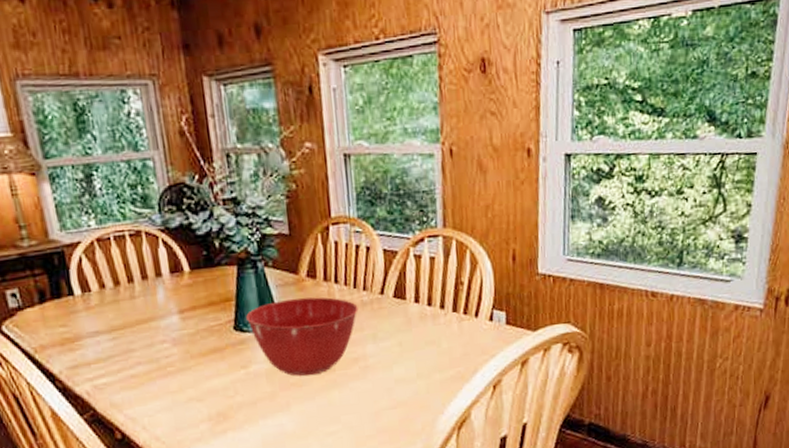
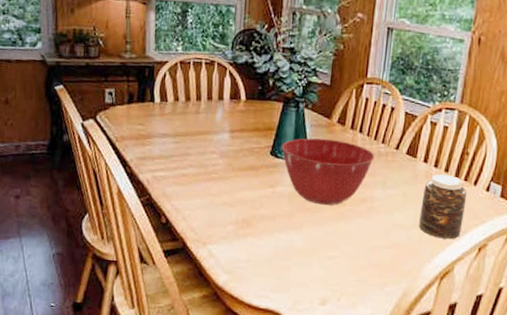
jar: none [421,311,471,385] -> present [419,174,467,239]

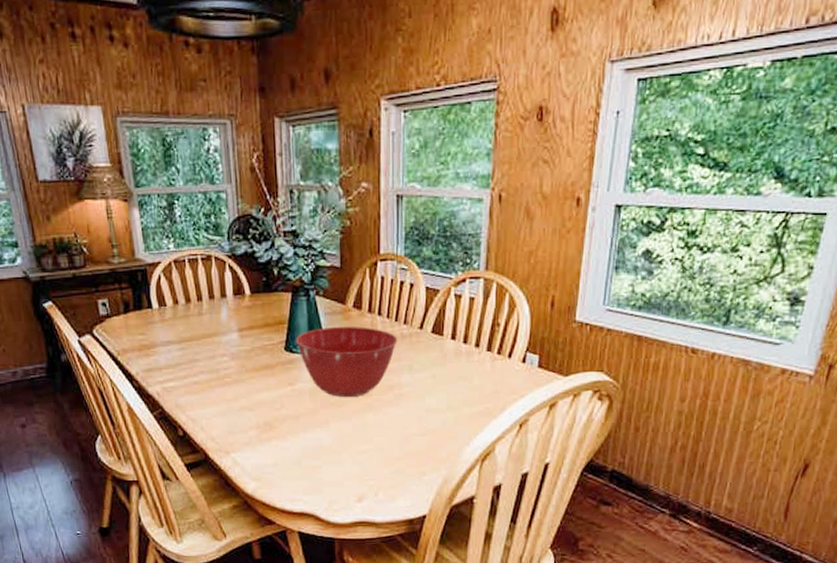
jar: present [419,174,467,239] -> none [453,350,502,419]

